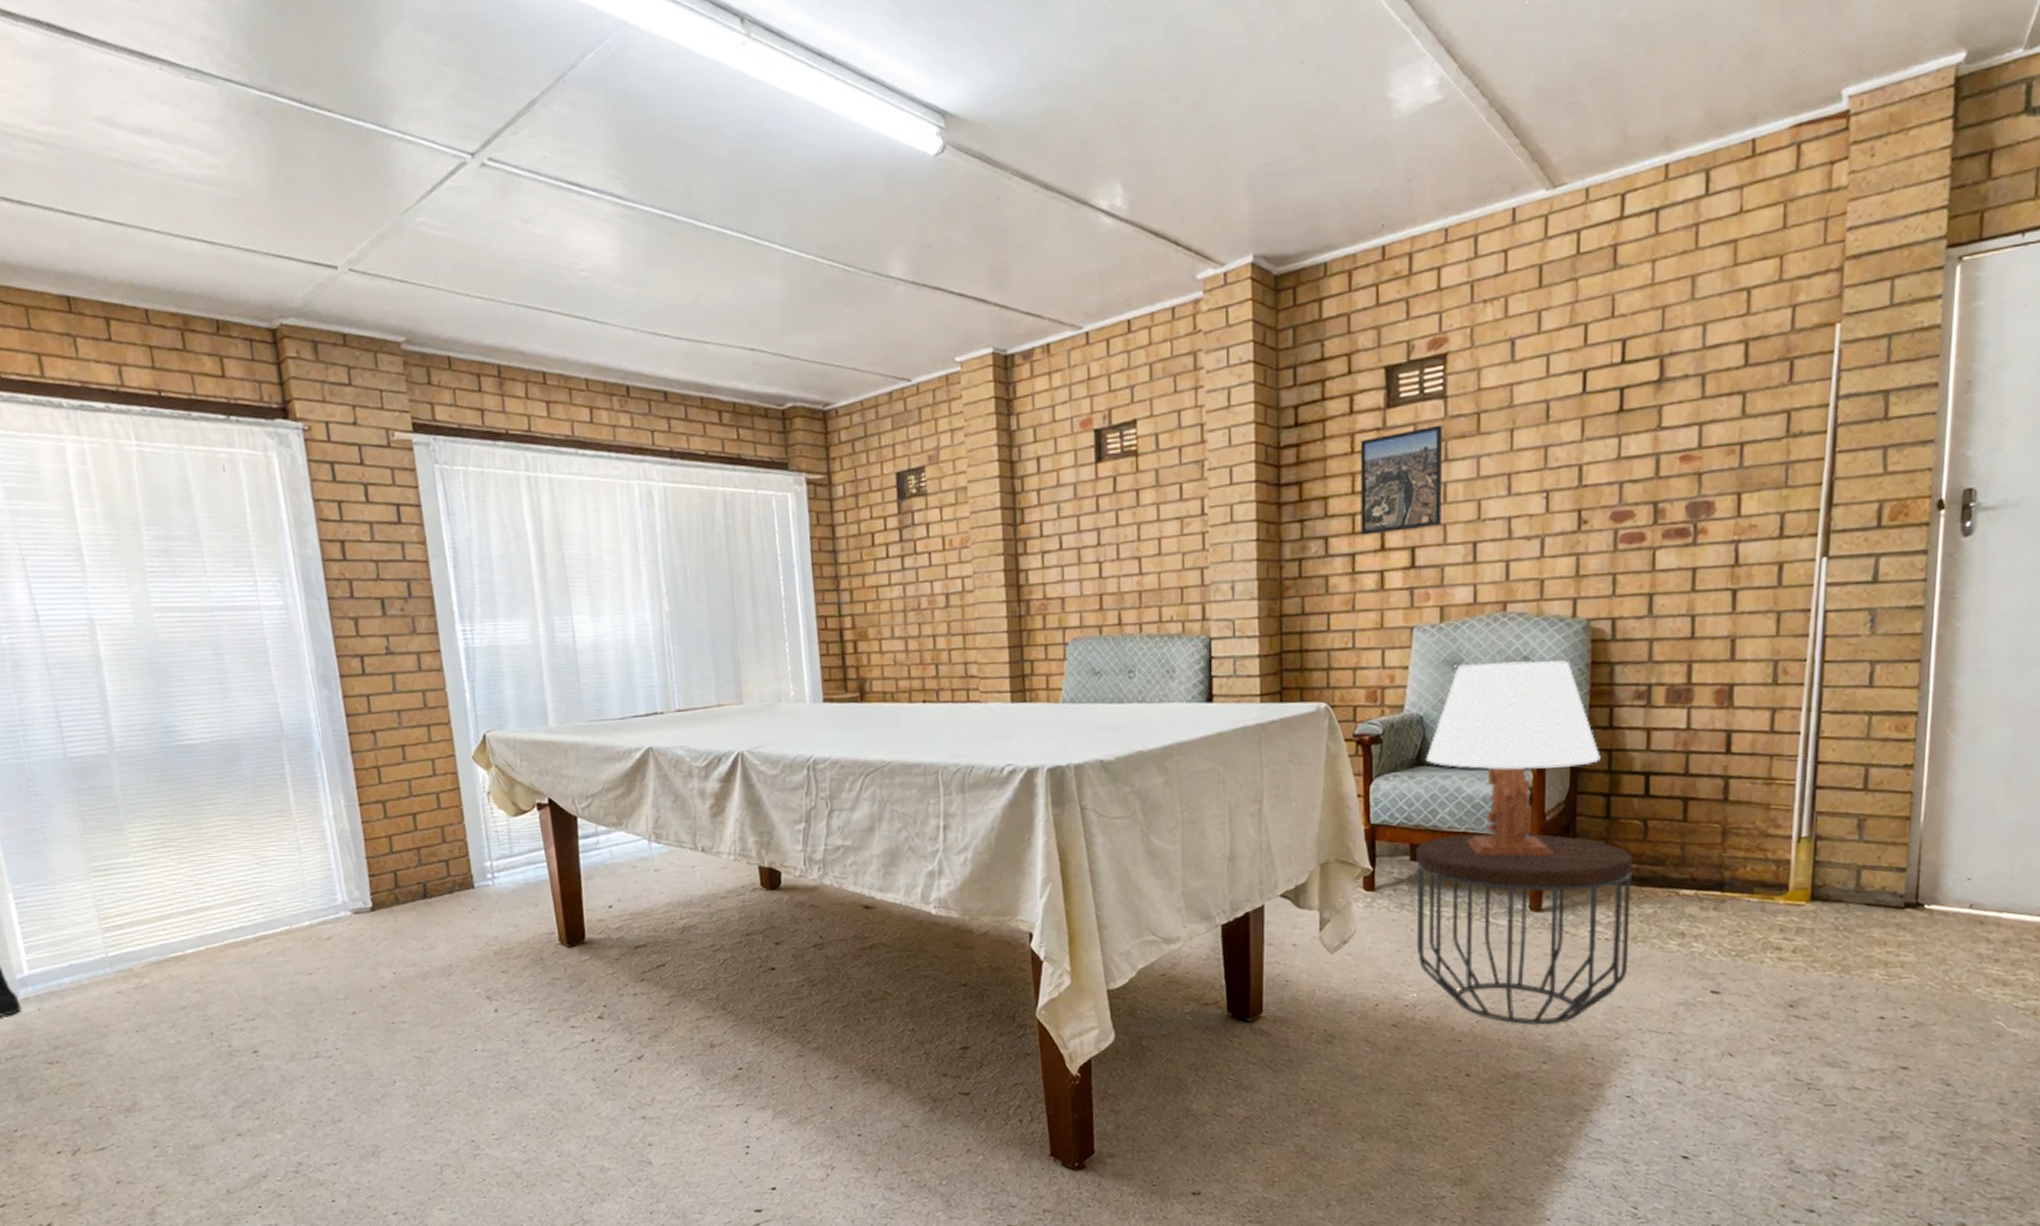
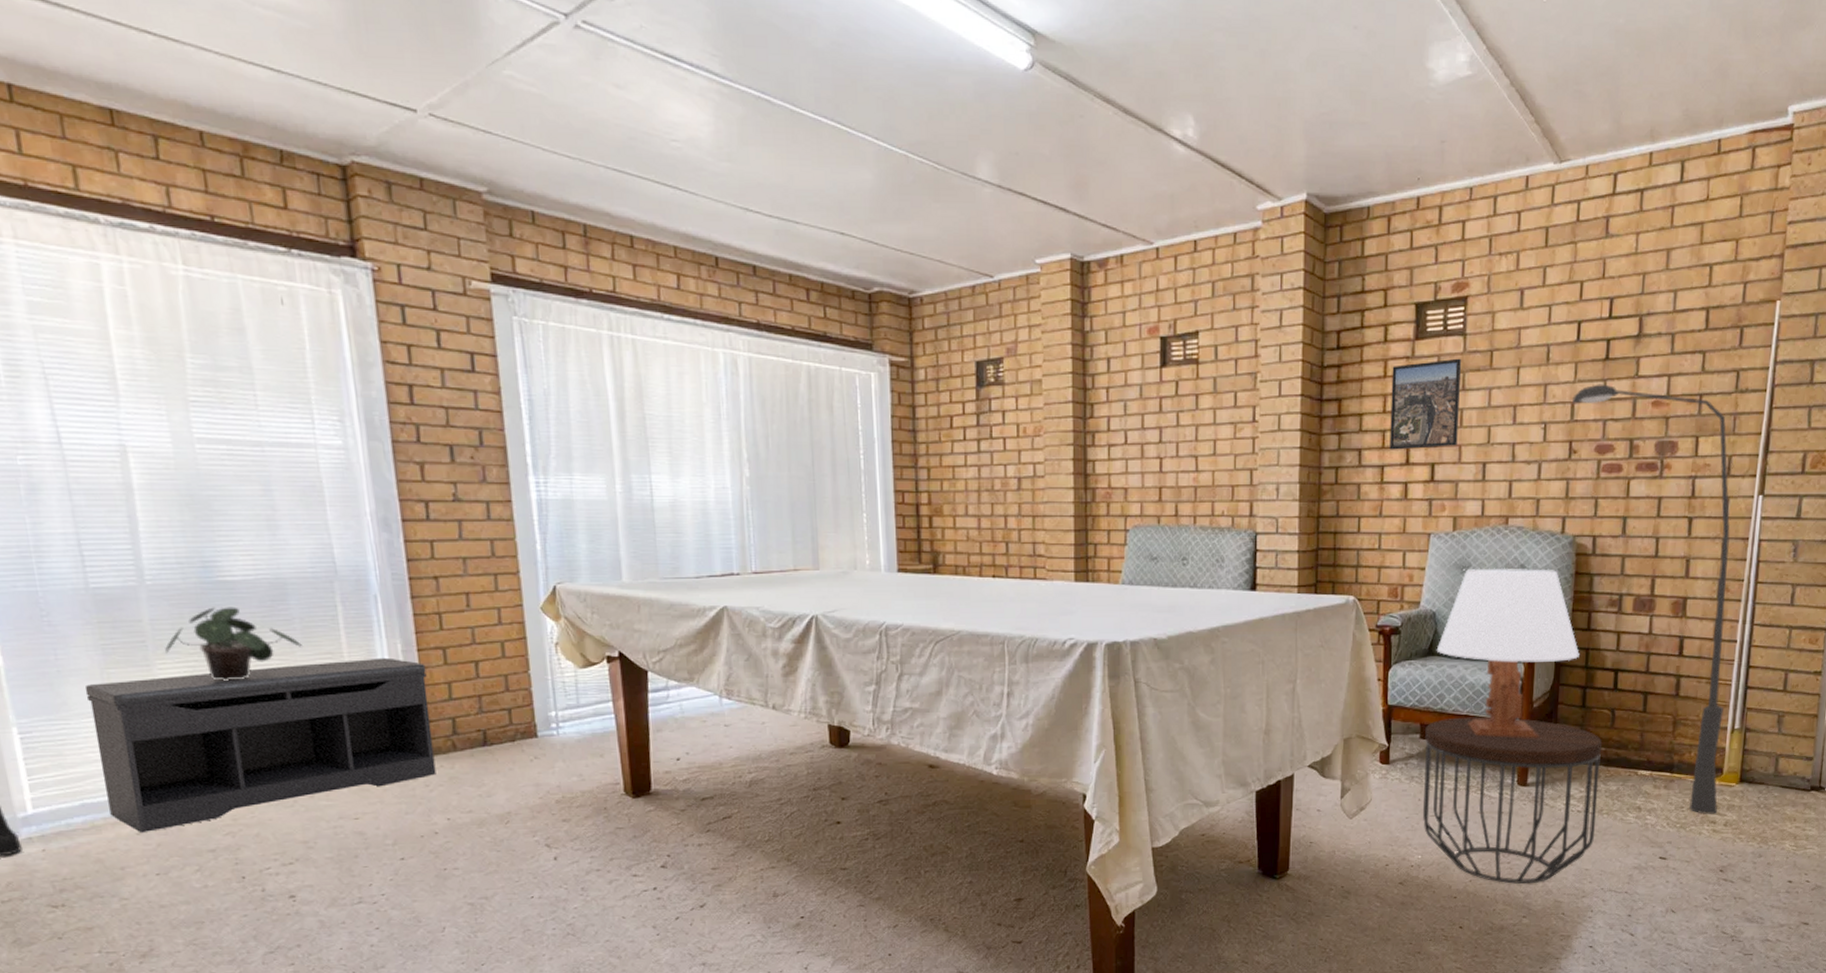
bench: none [67,813,381,992] -> present [84,657,436,834]
potted plant: none [135,769,255,842] -> present [165,607,302,681]
floor lamp: none [1580,440,1786,941] -> present [1572,384,1730,815]

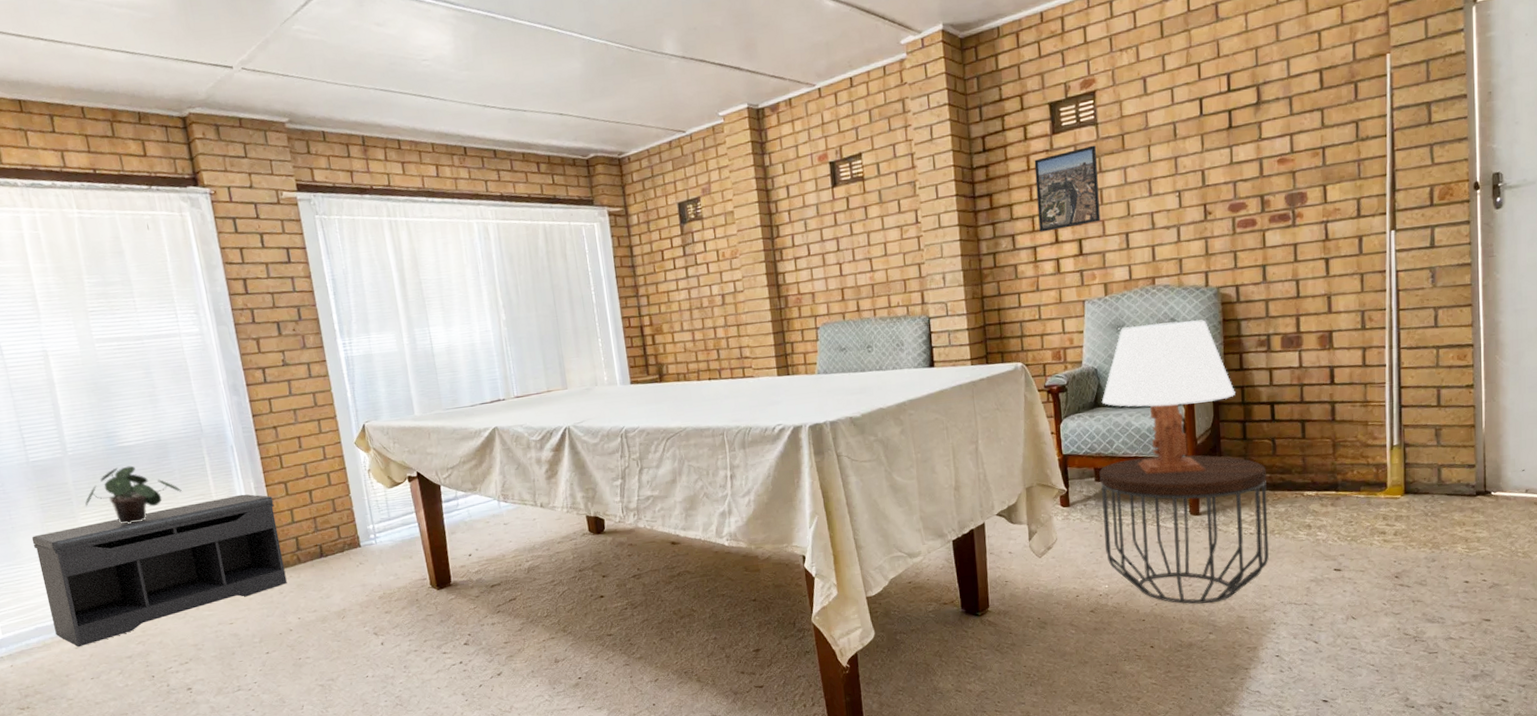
floor lamp: present [1572,384,1730,815] -> none [1202,150,1385,527]

